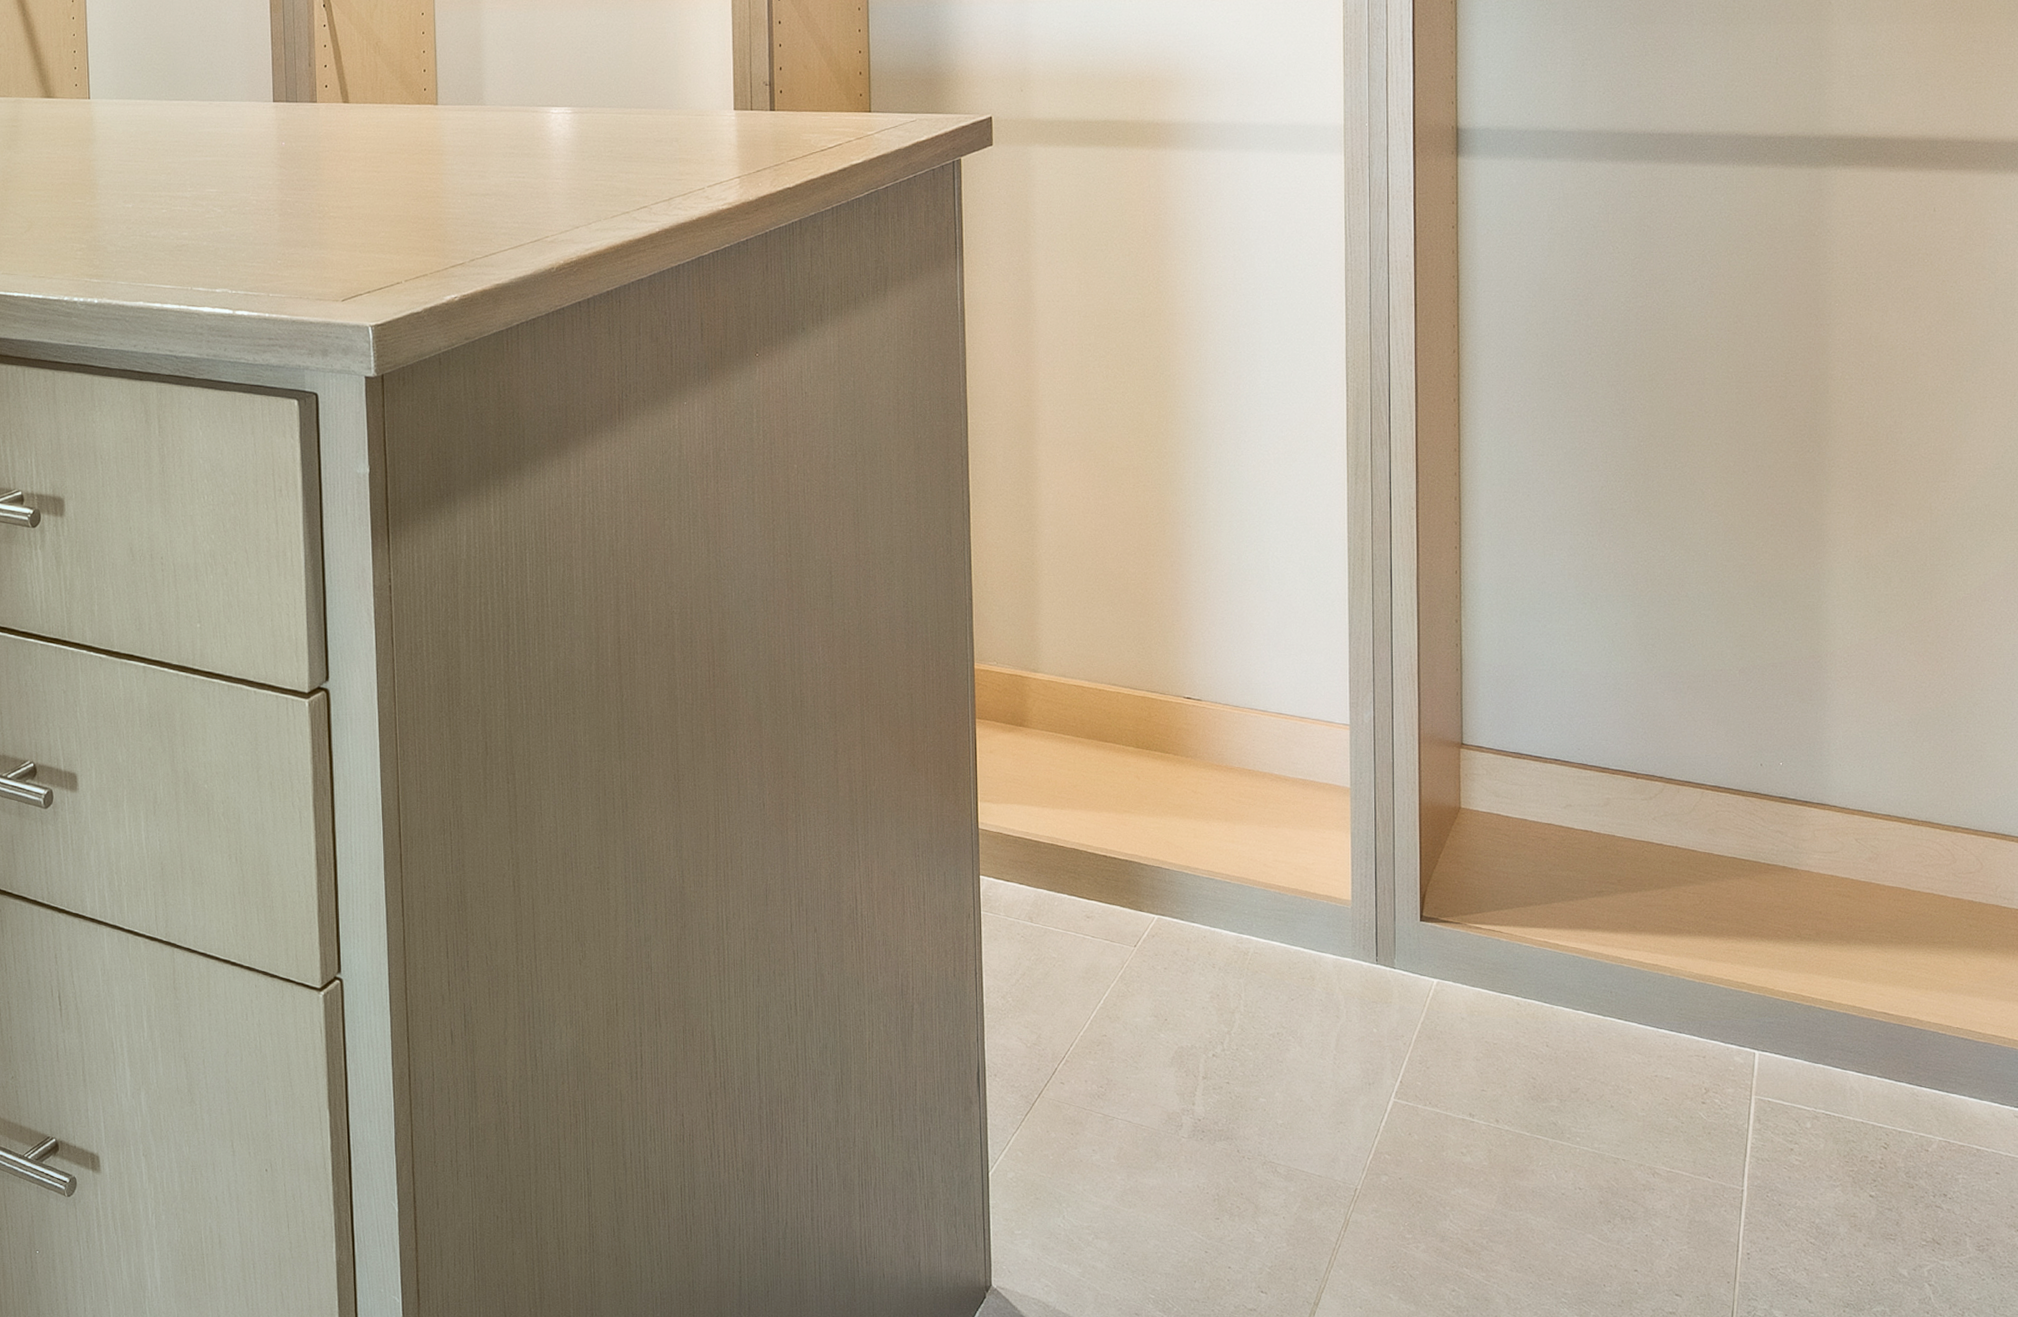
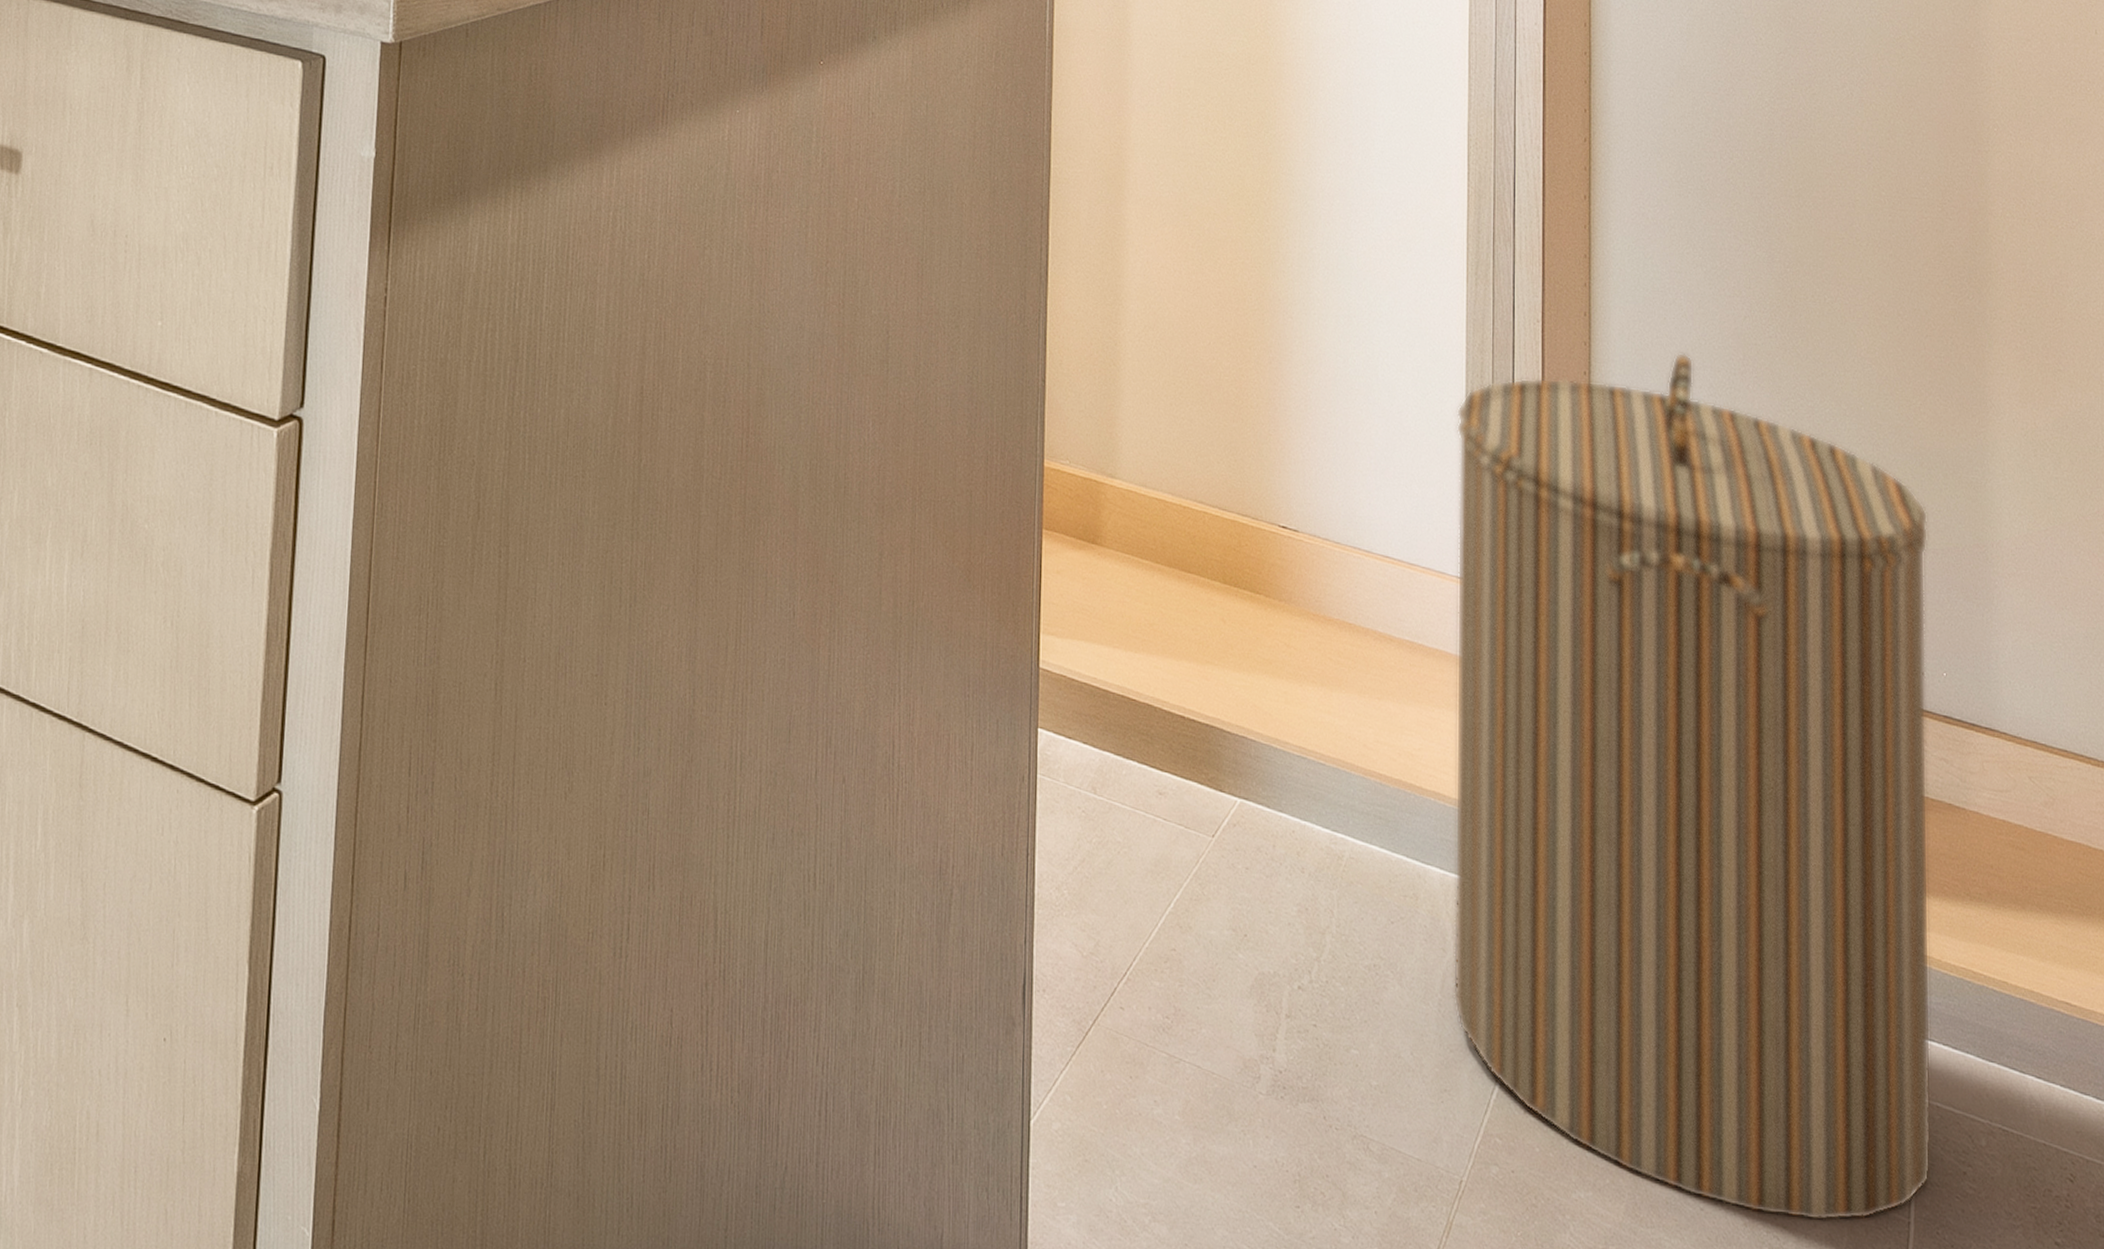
laundry hamper: none [1339,522,1768,1195] -> present [1452,352,1932,1222]

